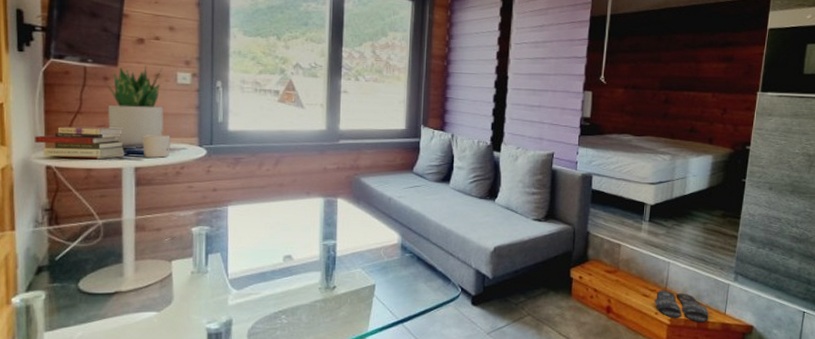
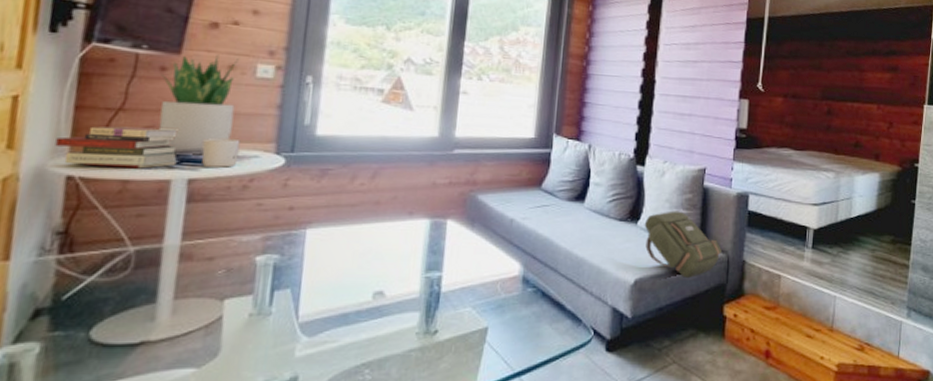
backpack: none [501,190,569,246] -> present [644,211,723,278]
slippers: present [654,290,709,323] -> none [819,329,880,368]

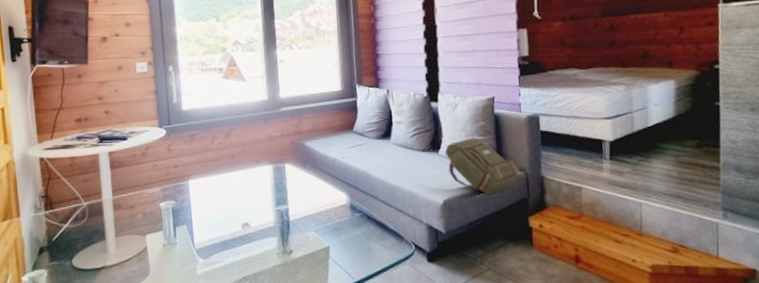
books: present [55,126,178,169] -> none [29,118,100,151]
planter: present [158,54,238,156] -> none [79,60,129,137]
mug: present [201,138,241,168] -> none [113,119,136,142]

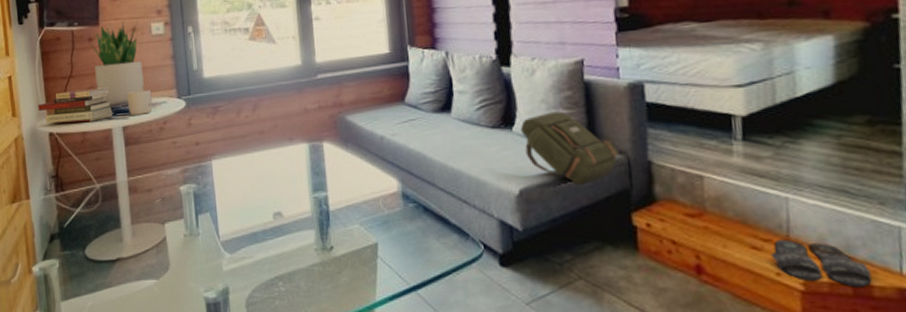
books: none [29,118,100,151] -> present [38,87,113,125]
planter: none [79,60,129,137] -> present [90,20,144,109]
mug: none [113,119,136,142] -> present [127,89,153,115]
slippers: none [628,234,698,269] -> present [770,239,872,288]

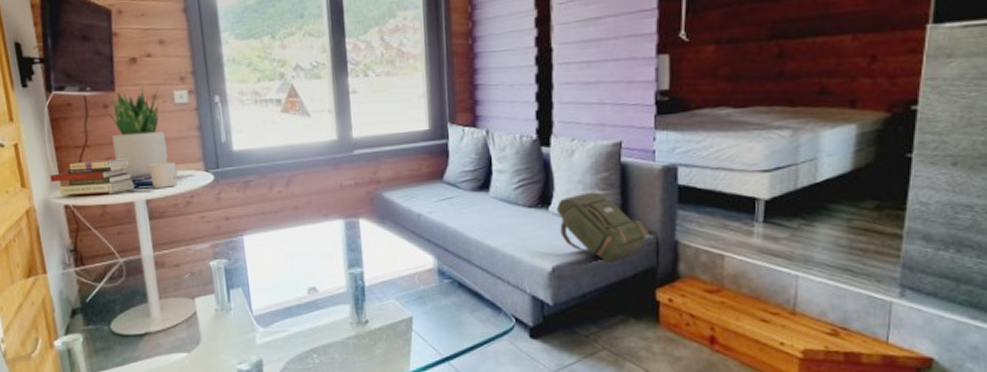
slippers: present [770,239,872,288] -> none [777,312,861,355]

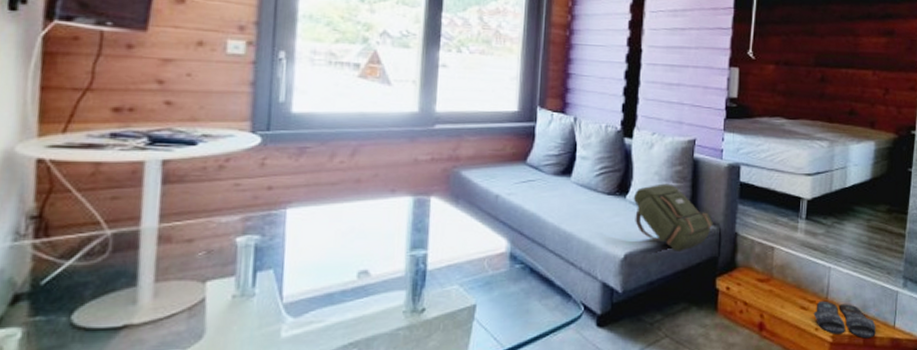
books: present [50,158,135,197] -> none [23,106,150,150]
planter: present [106,87,168,181] -> none [128,30,207,137]
mug: present [149,161,178,188] -> none [174,117,214,148]
slippers: none [777,312,861,355] -> present [813,300,876,339]

